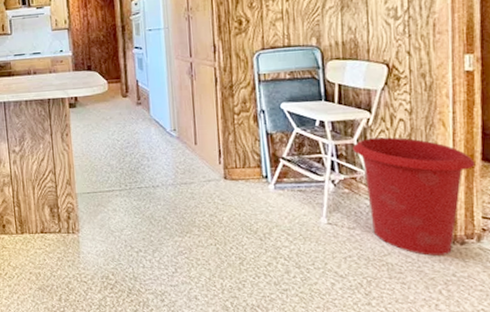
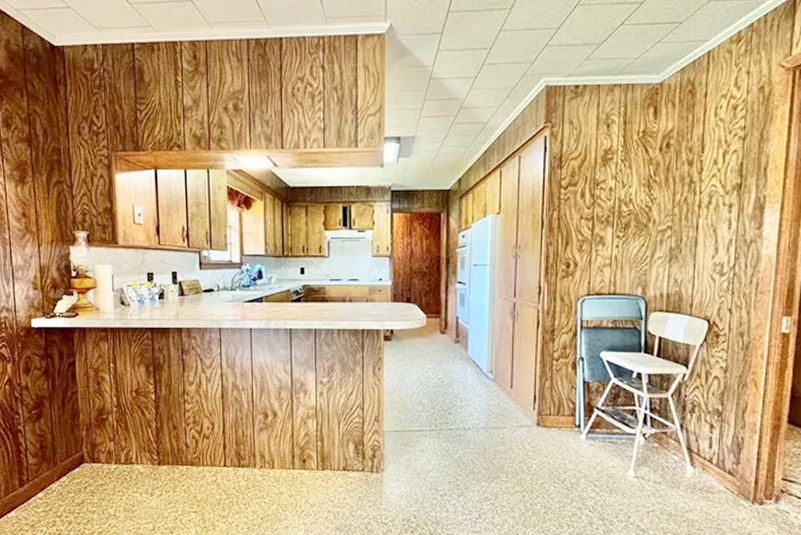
waste bin: present [353,137,475,257] -> none [667,394,781,515]

